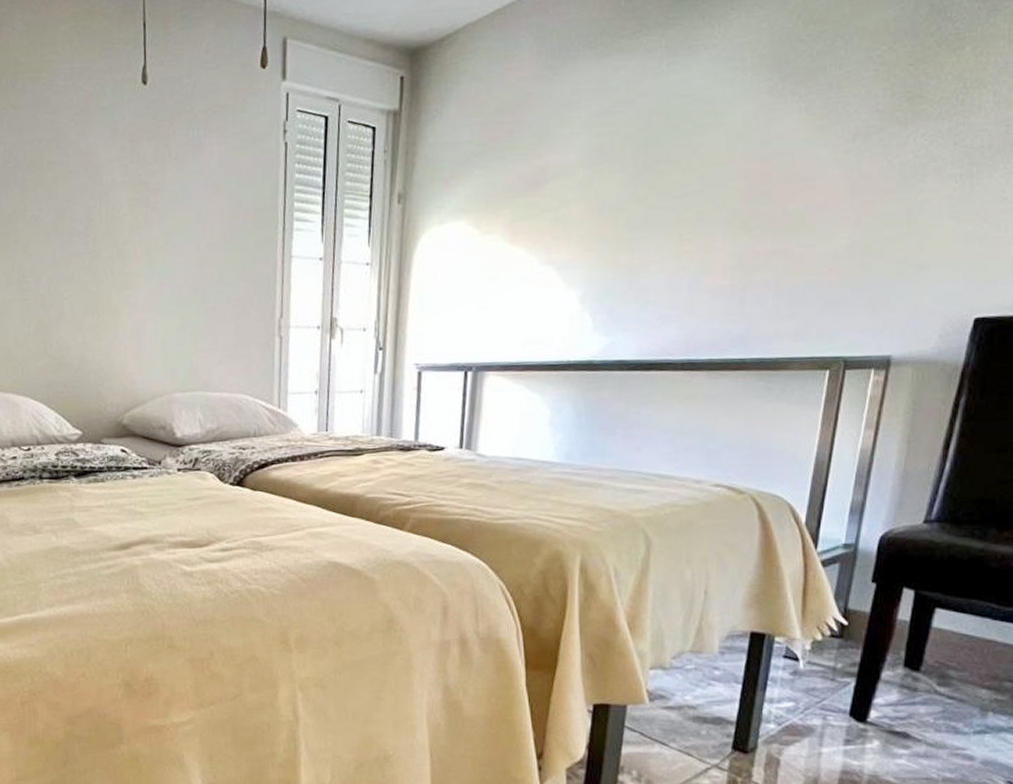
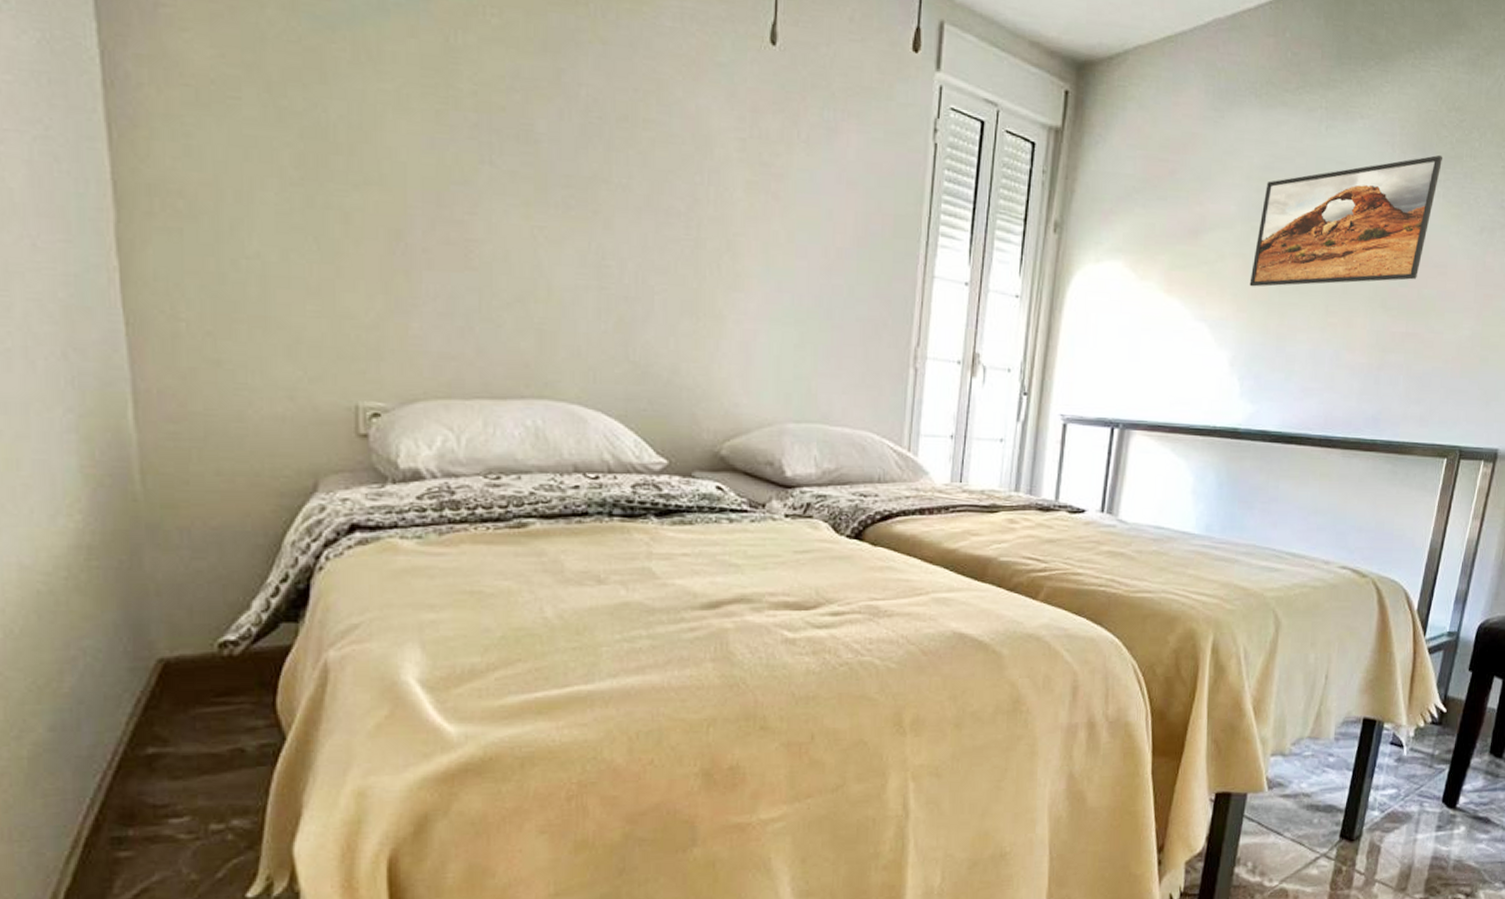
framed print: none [596,70,803,227] -> present [1249,154,1443,287]

